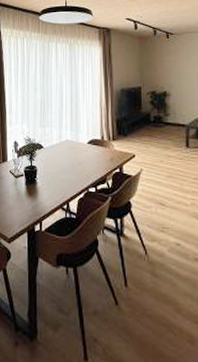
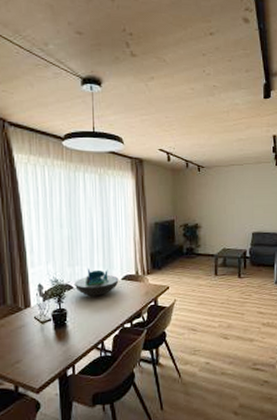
decorative bowl: none [44,131,85,157] -> present [74,269,119,296]

